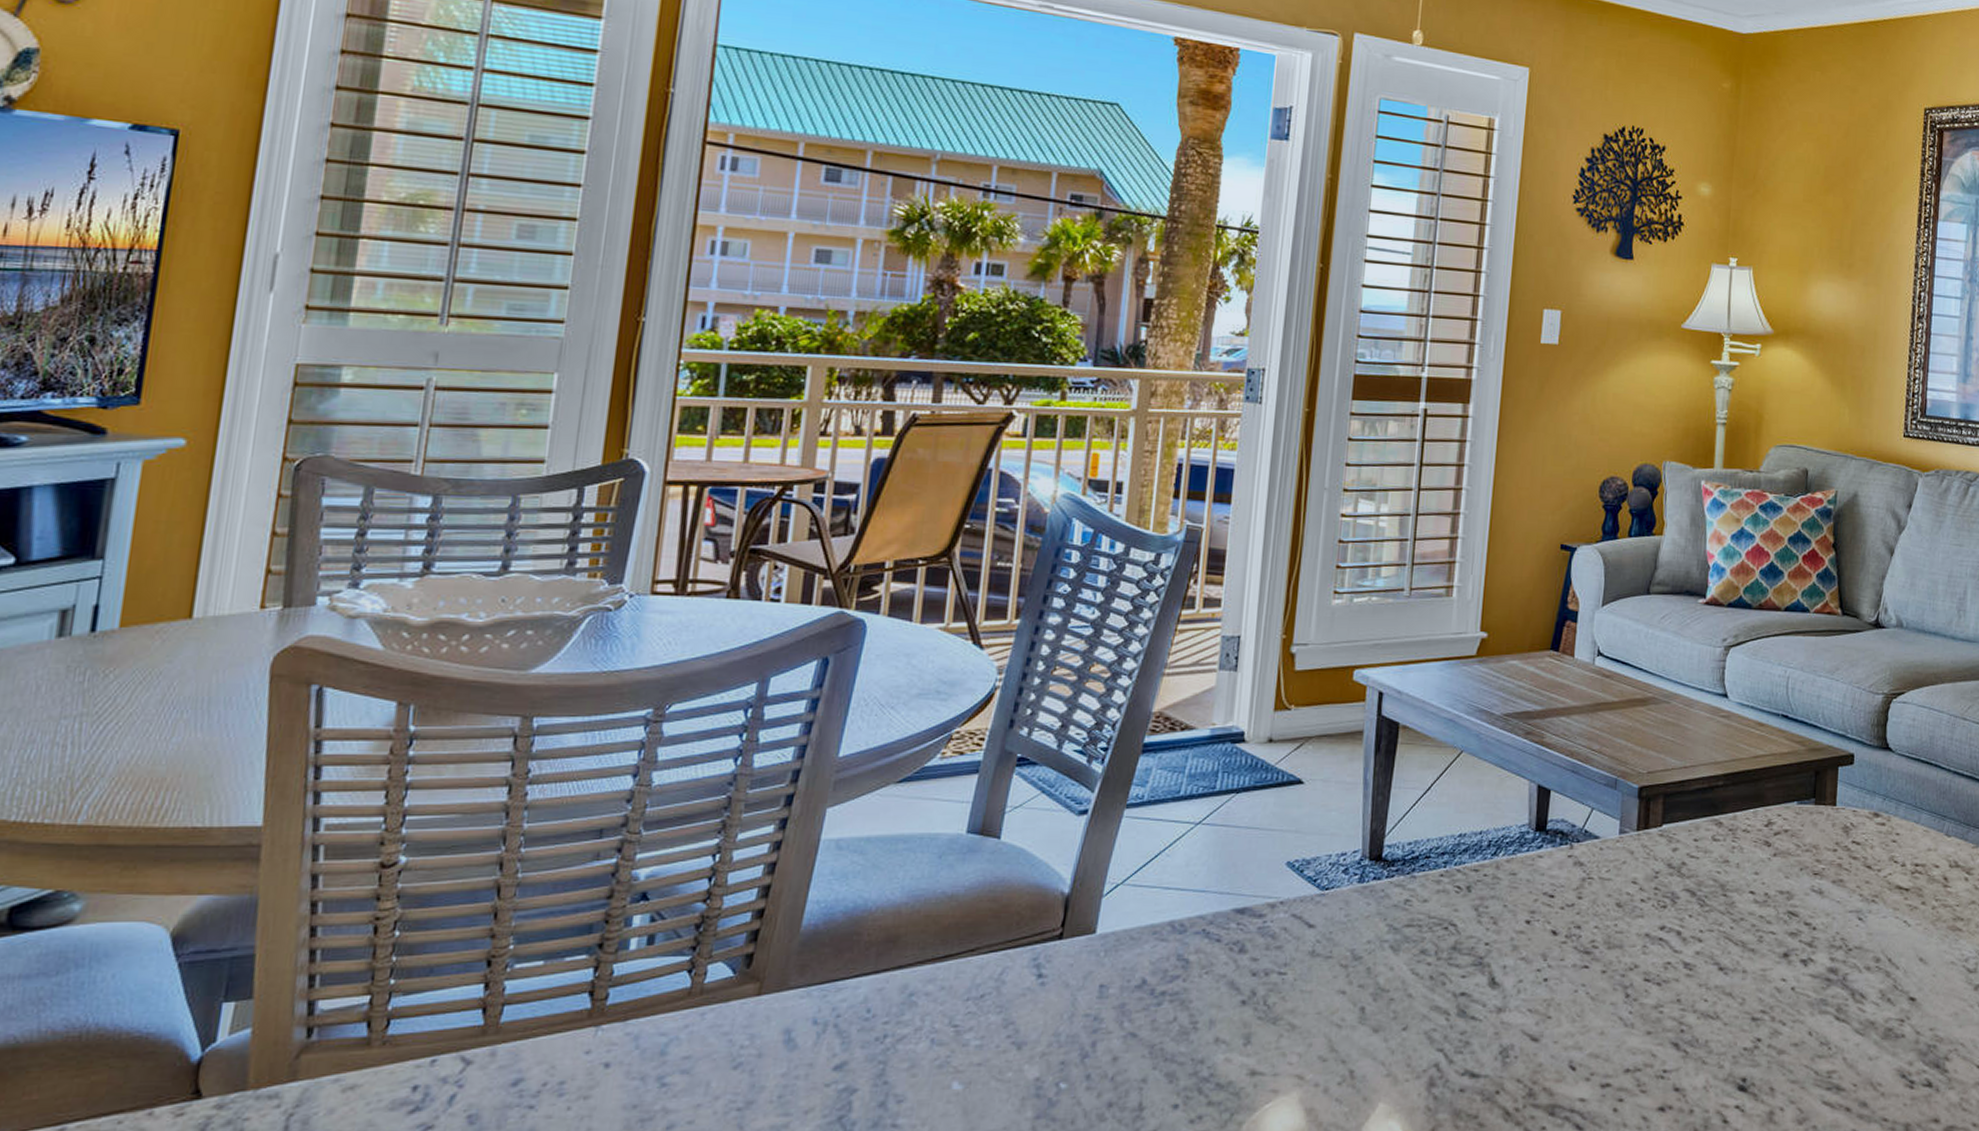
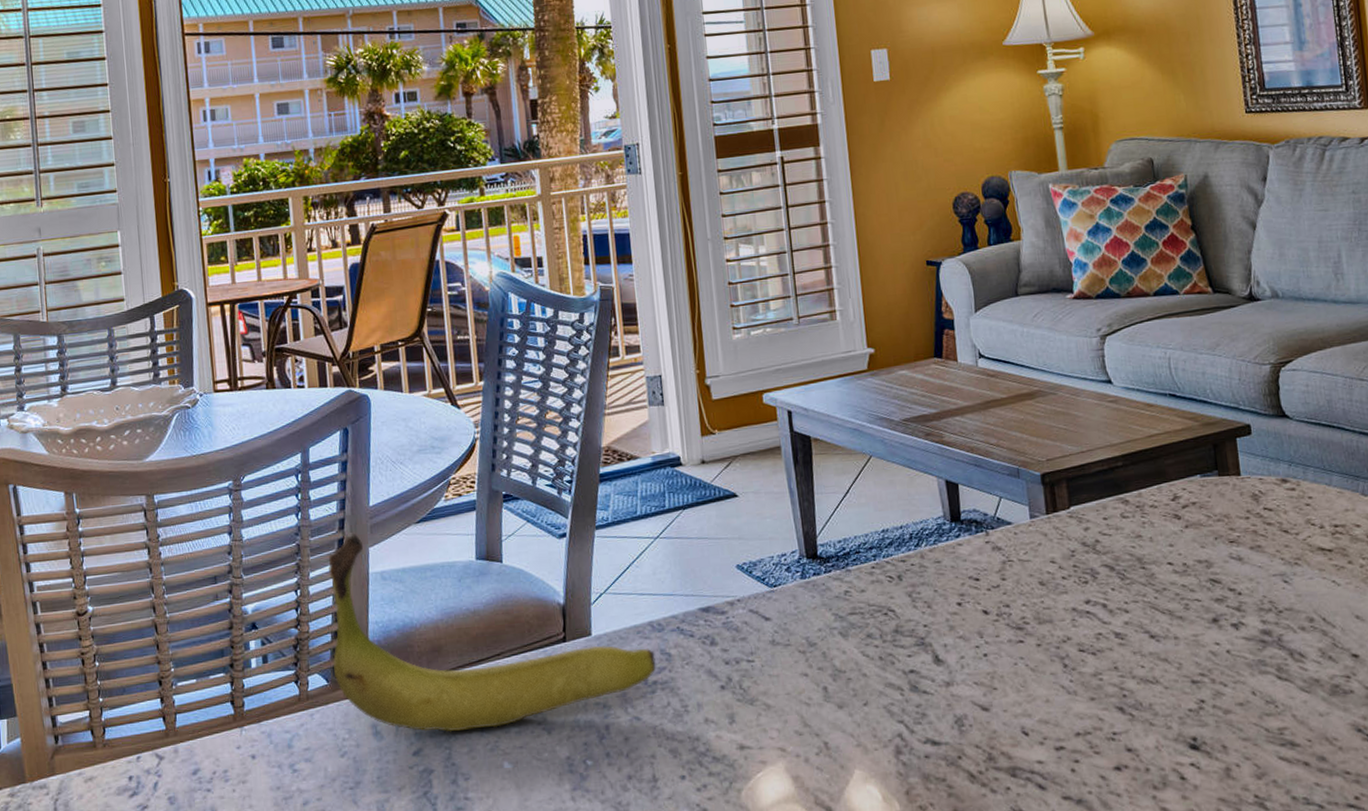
banana: none [745,788,1170,1043] -> present [329,532,656,732]

